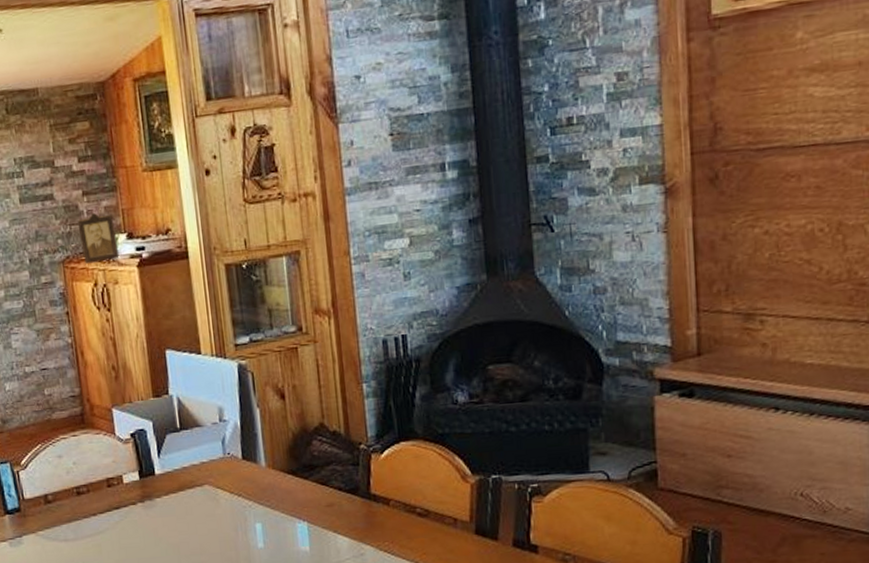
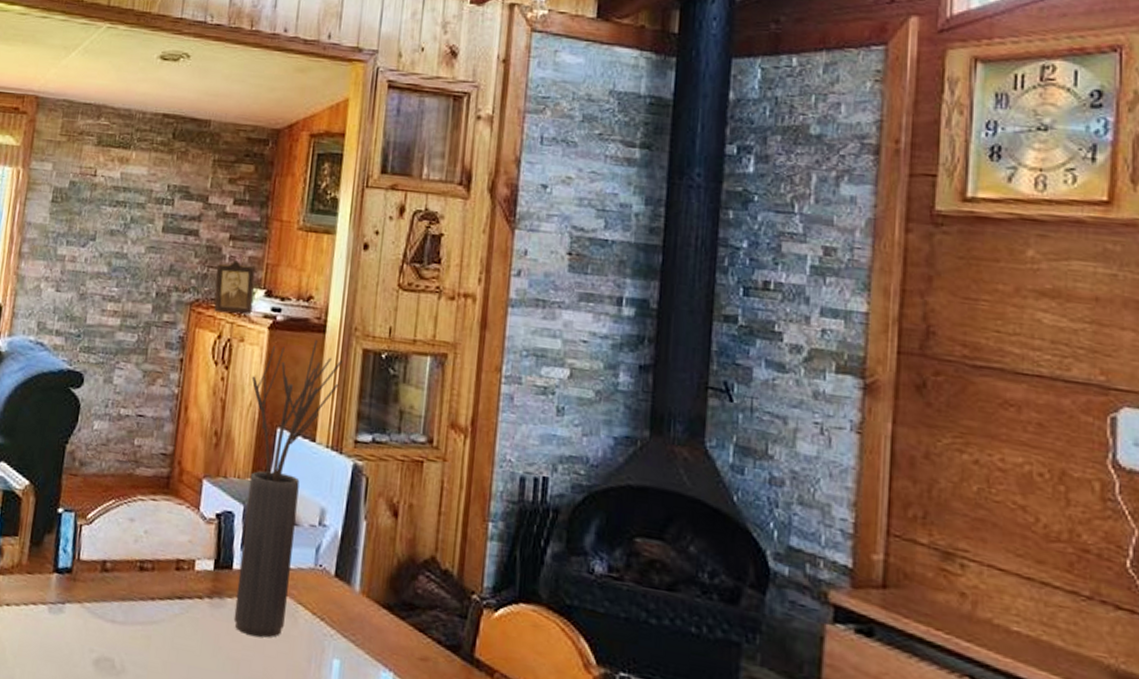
vase: none [133,266,211,523] -> present [233,339,343,638]

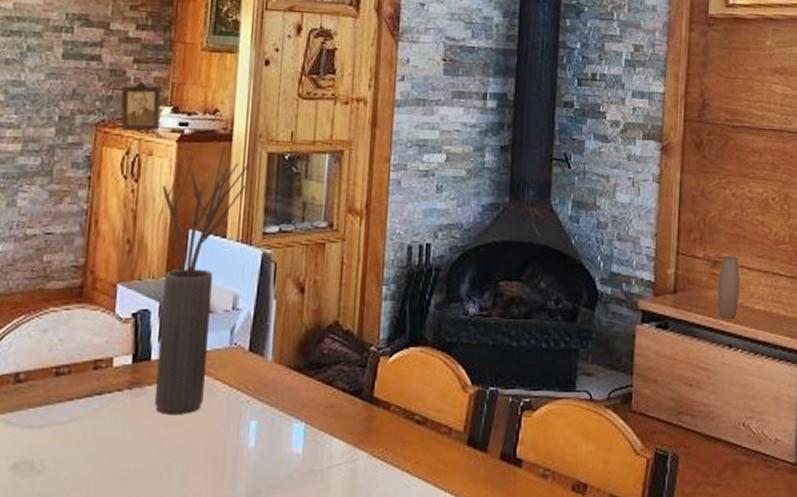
vase: none [951,546,988,640] -> present [718,256,741,320]

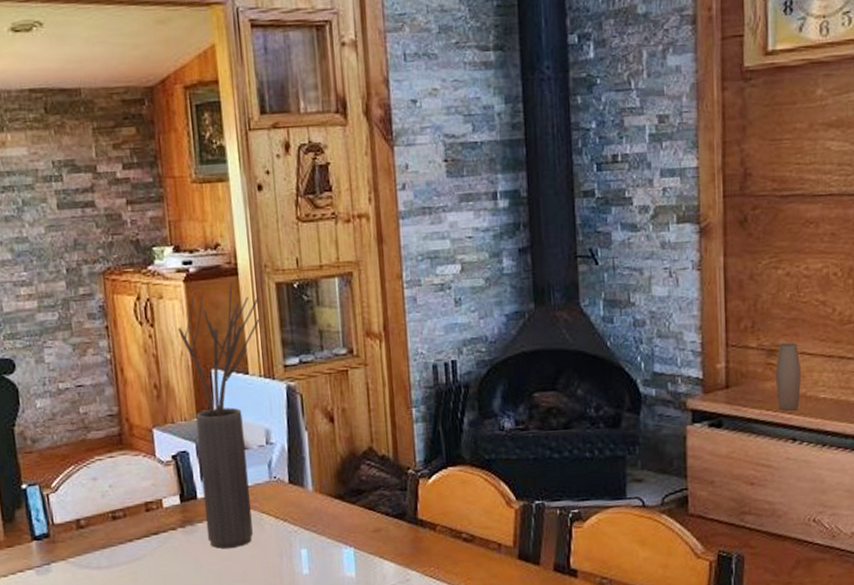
photo frame: present [120,80,161,131] -> none [120,222,165,276]

